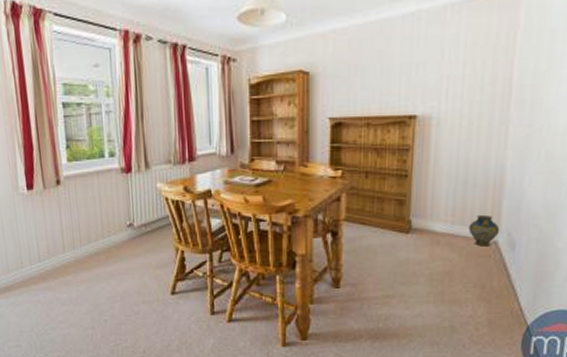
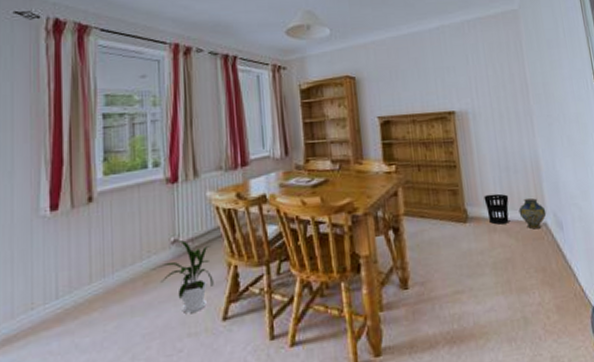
house plant: none [112,223,164,285] -> present [151,239,214,313]
wastebasket: none [432,207,460,238] -> present [484,193,509,225]

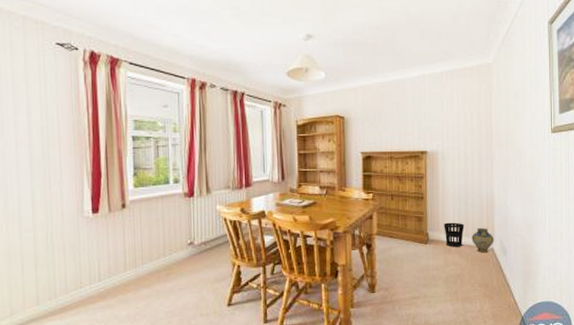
house plant: present [151,239,214,313] -> none [172,242,221,299]

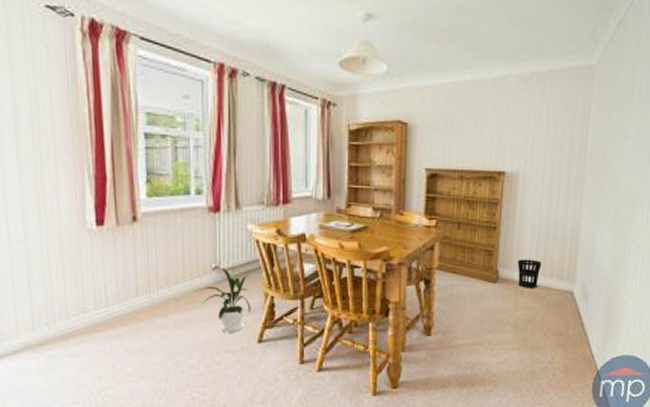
house plant: none [172,242,221,299] -> present [193,266,251,332]
ceramic jug: present [471,227,494,253] -> none [548,266,576,297]

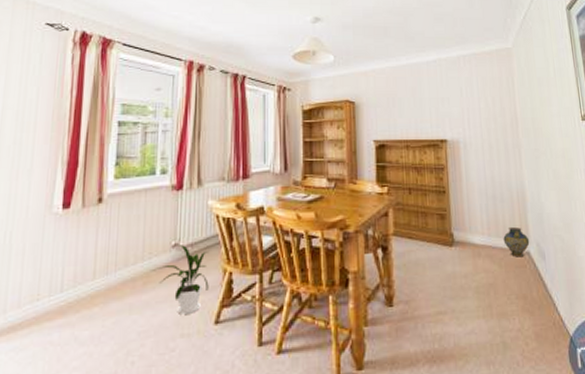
wastebasket: present [517,259,542,288] -> none [470,220,494,250]
ceramic jug: none [548,266,576,297] -> present [503,226,530,257]

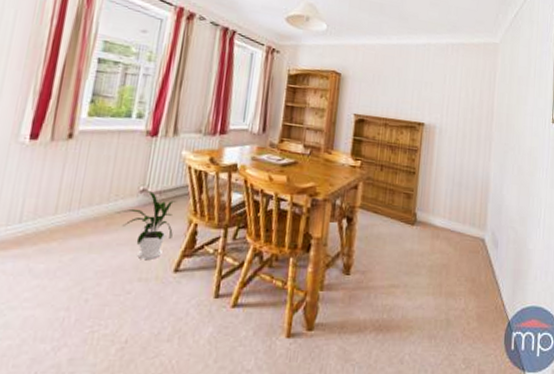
ceramic jug: present [503,226,530,257] -> none [462,213,486,243]

